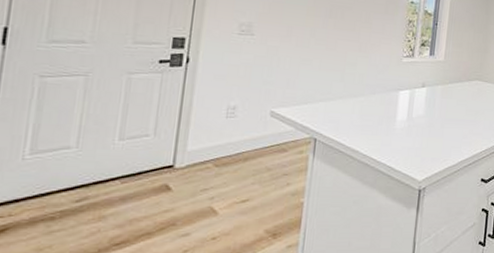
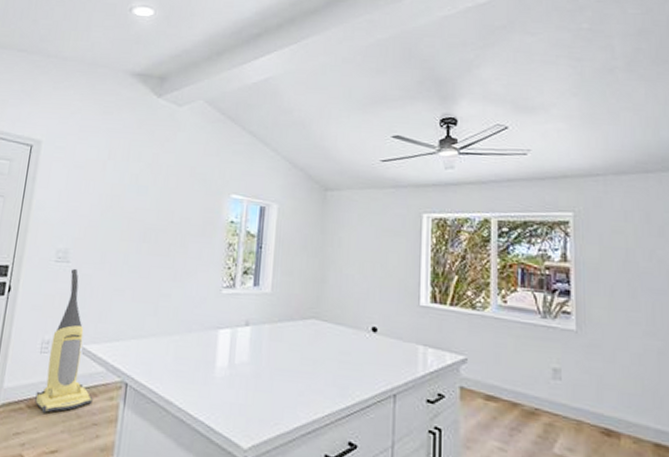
vacuum cleaner: none [222,40,283,169] -> present [35,268,93,413]

